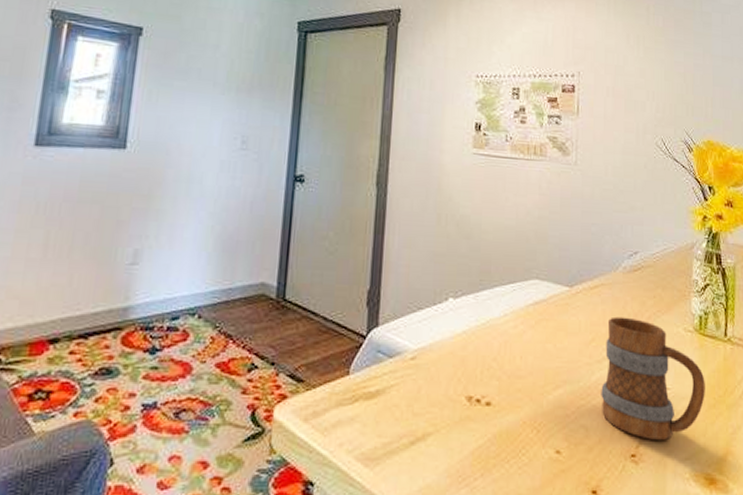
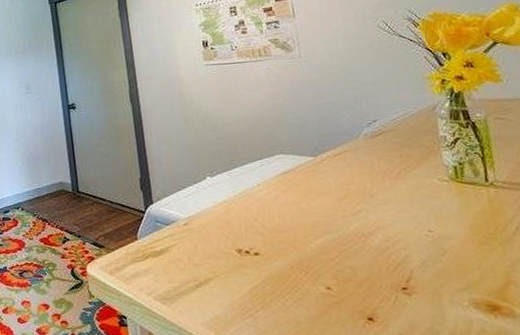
mug: present [601,316,705,441] -> none [356,175,474,276]

